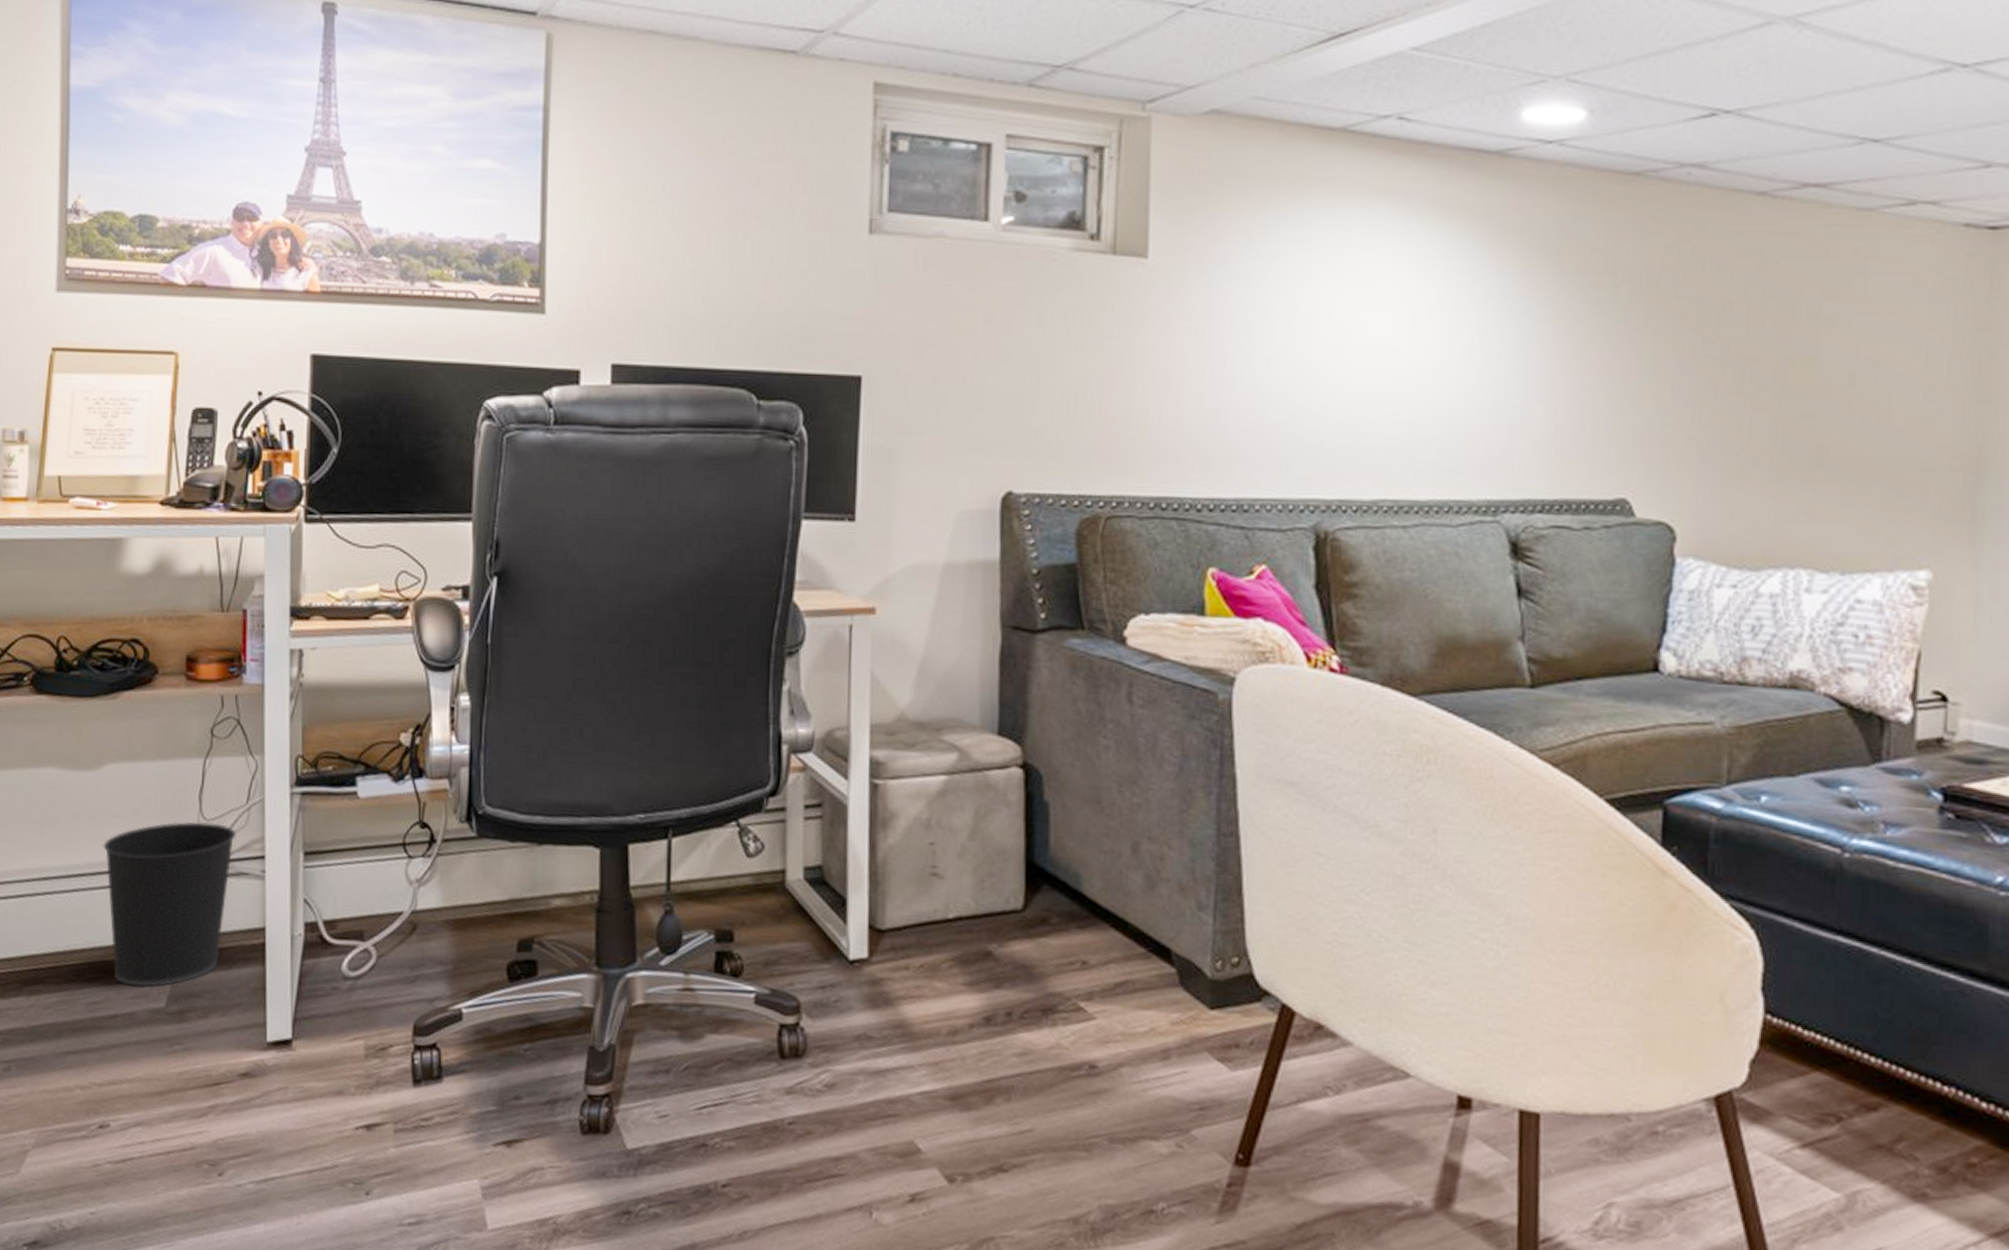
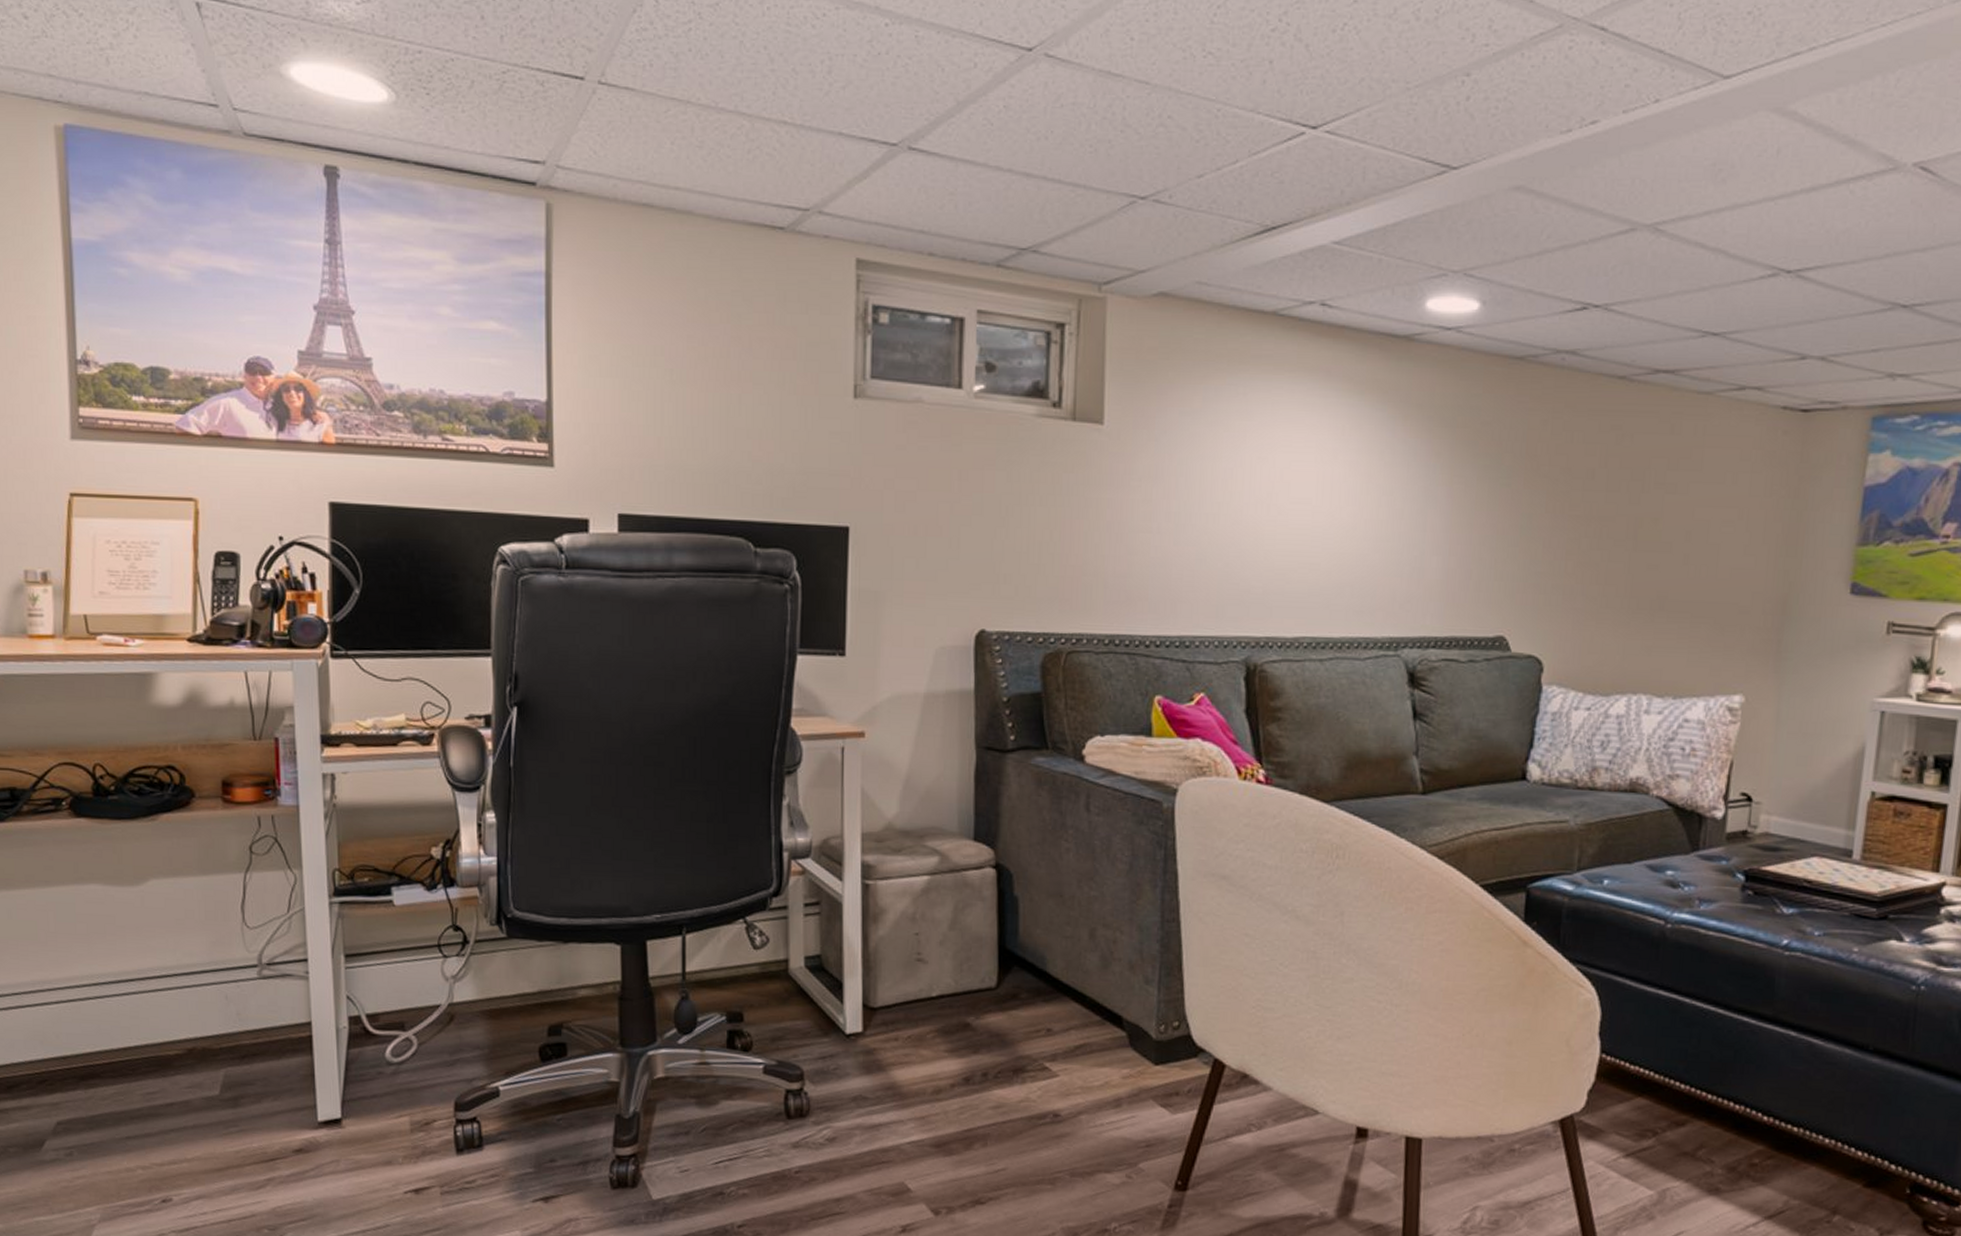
wastebasket: present [103,821,236,988] -> none [150,929,279,1078]

